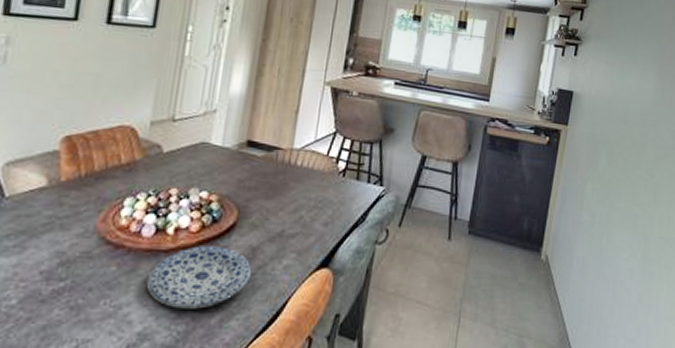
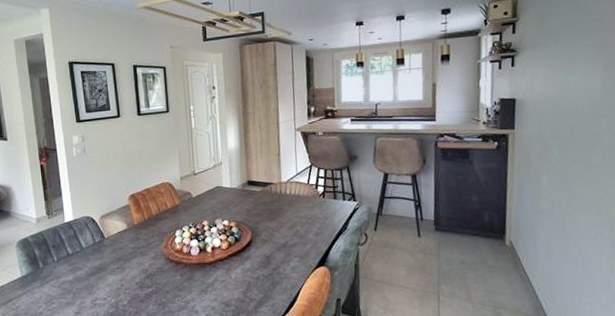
plate: present [146,246,252,309] -> none [201,257,270,301]

